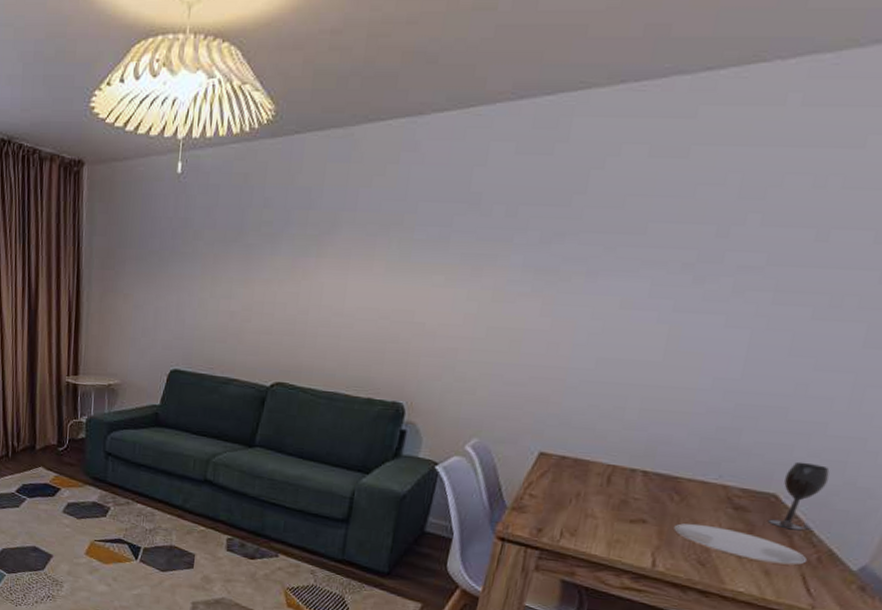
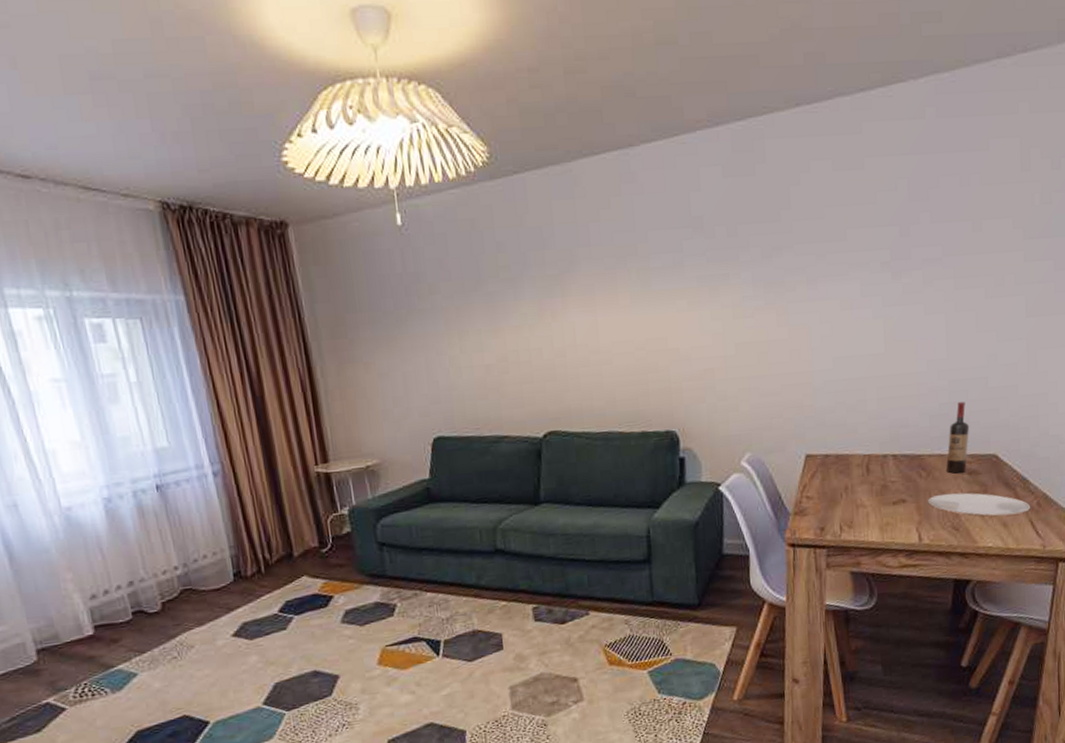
wine bottle: none [706,428,751,507] -> present [946,401,970,475]
wine glass: present [768,461,830,531] -> none [996,422,1029,483]

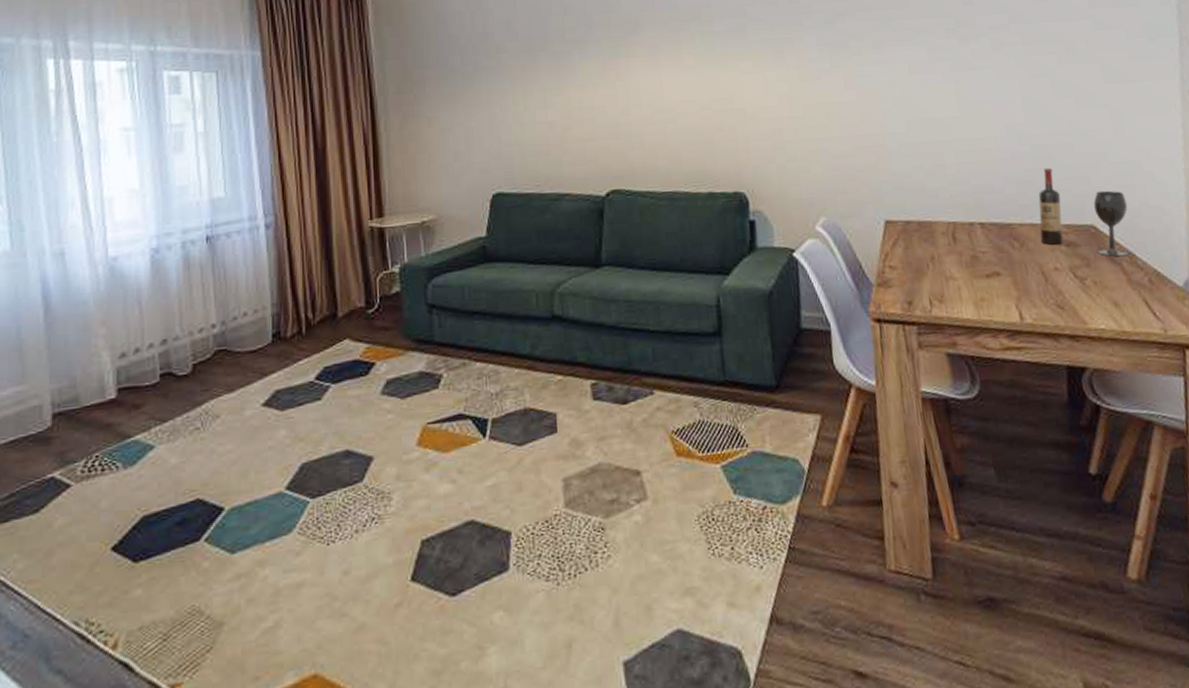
plate: present [928,492,1031,517] -> none [1025,266,1143,294]
wine glass: none [996,422,1029,483] -> present [1093,190,1129,257]

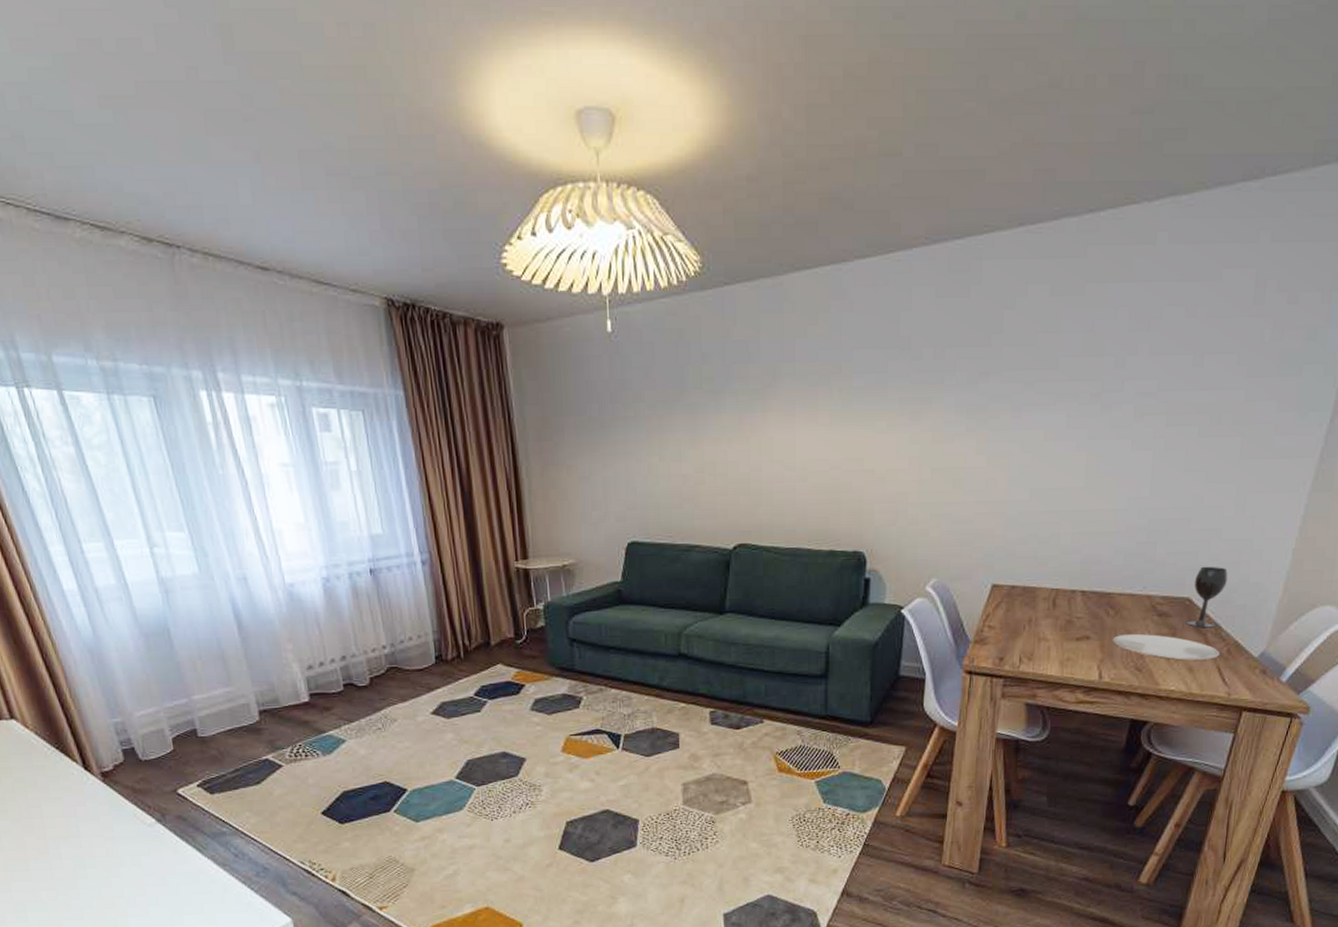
plate: none [1025,266,1143,294] -> present [1113,633,1220,661]
wine bottle: present [1038,167,1063,246] -> none [1136,541,1166,615]

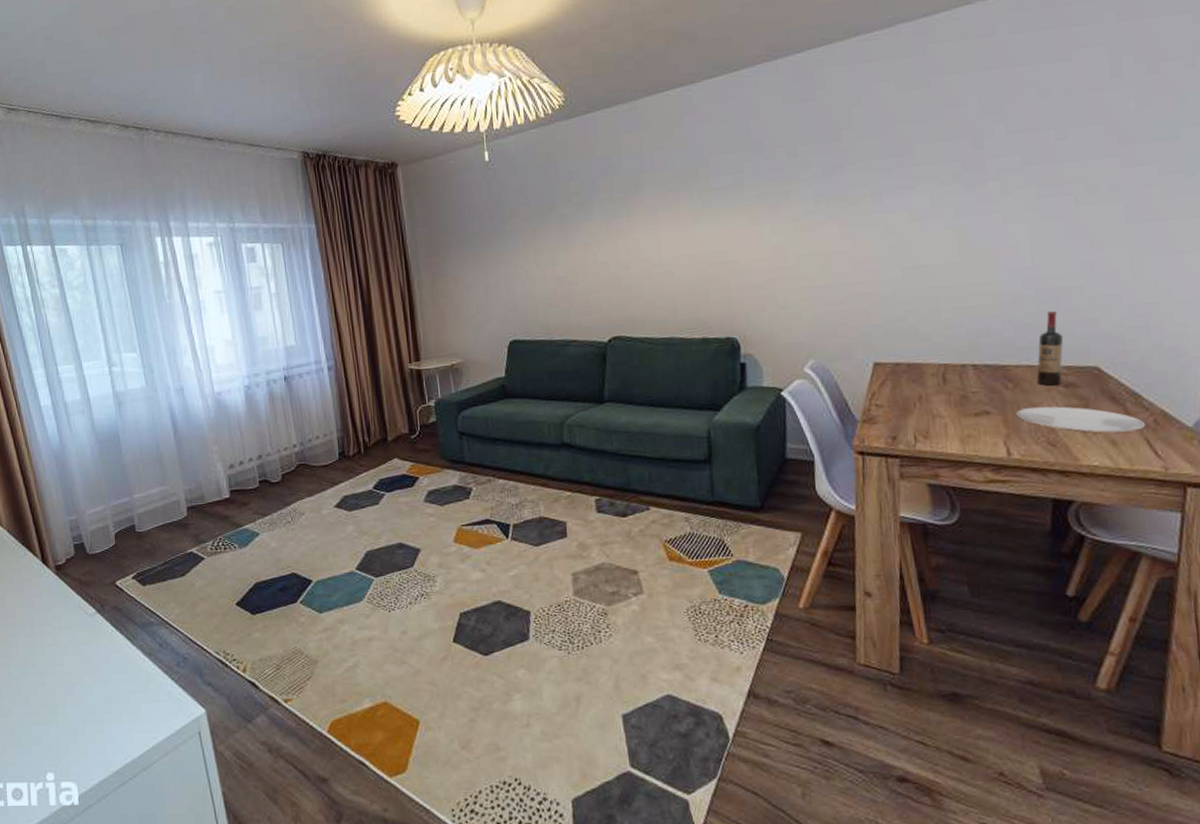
wine bottle: none [1136,541,1166,615] -> present [1037,310,1064,387]
wine glass: present [1186,566,1228,628] -> none [1099,332,1138,398]

